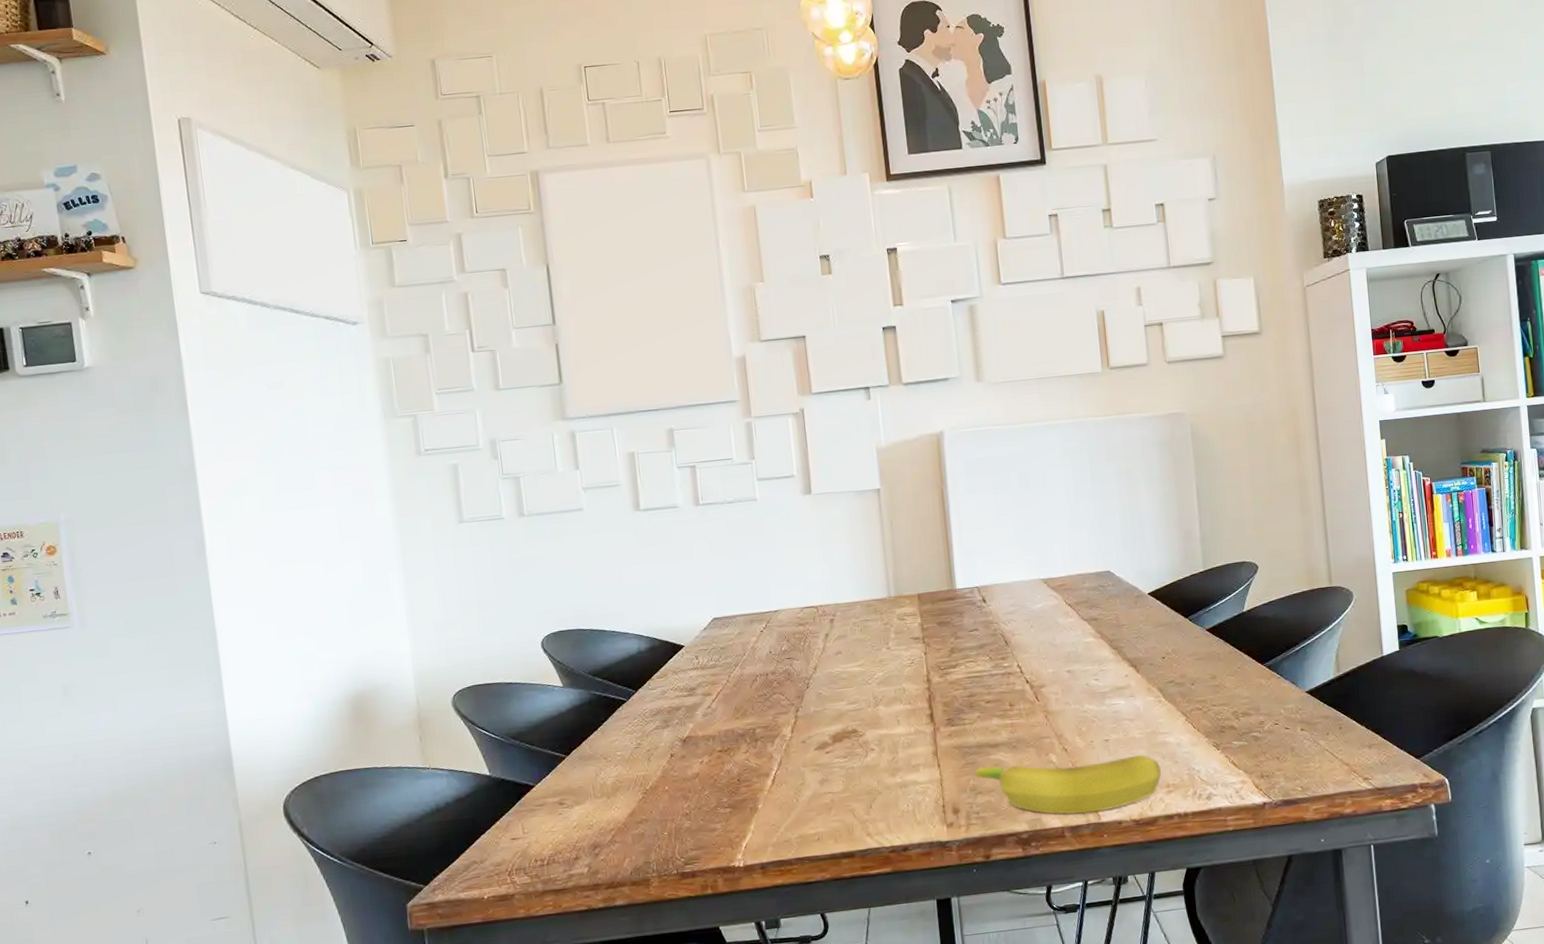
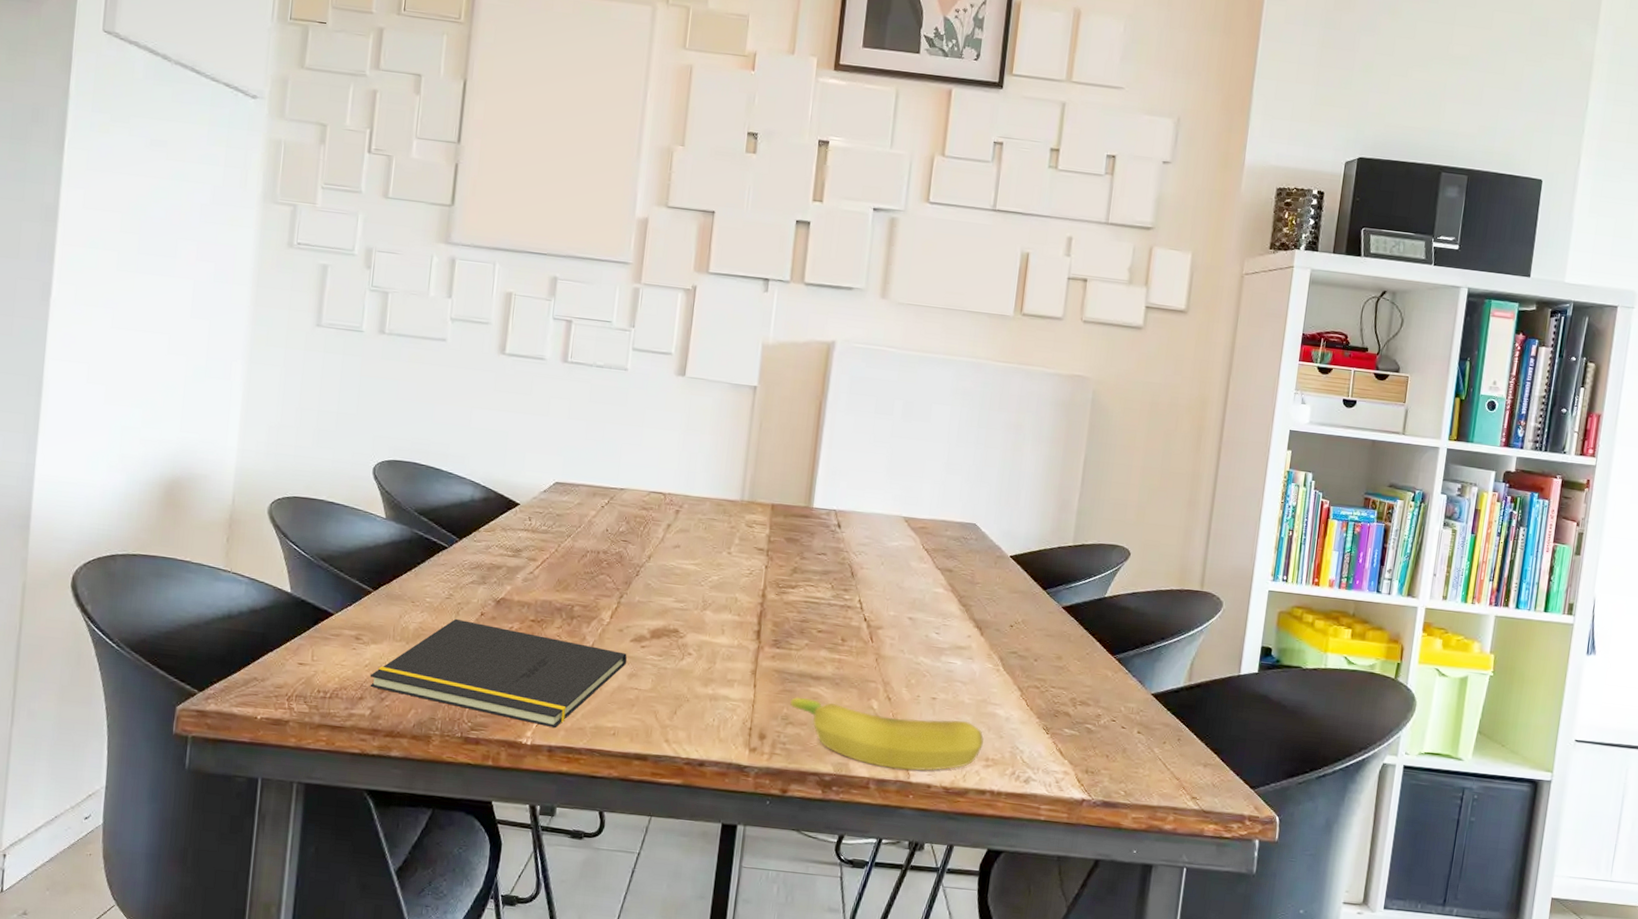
notepad: none [580,762,816,847] -> present [369,618,627,728]

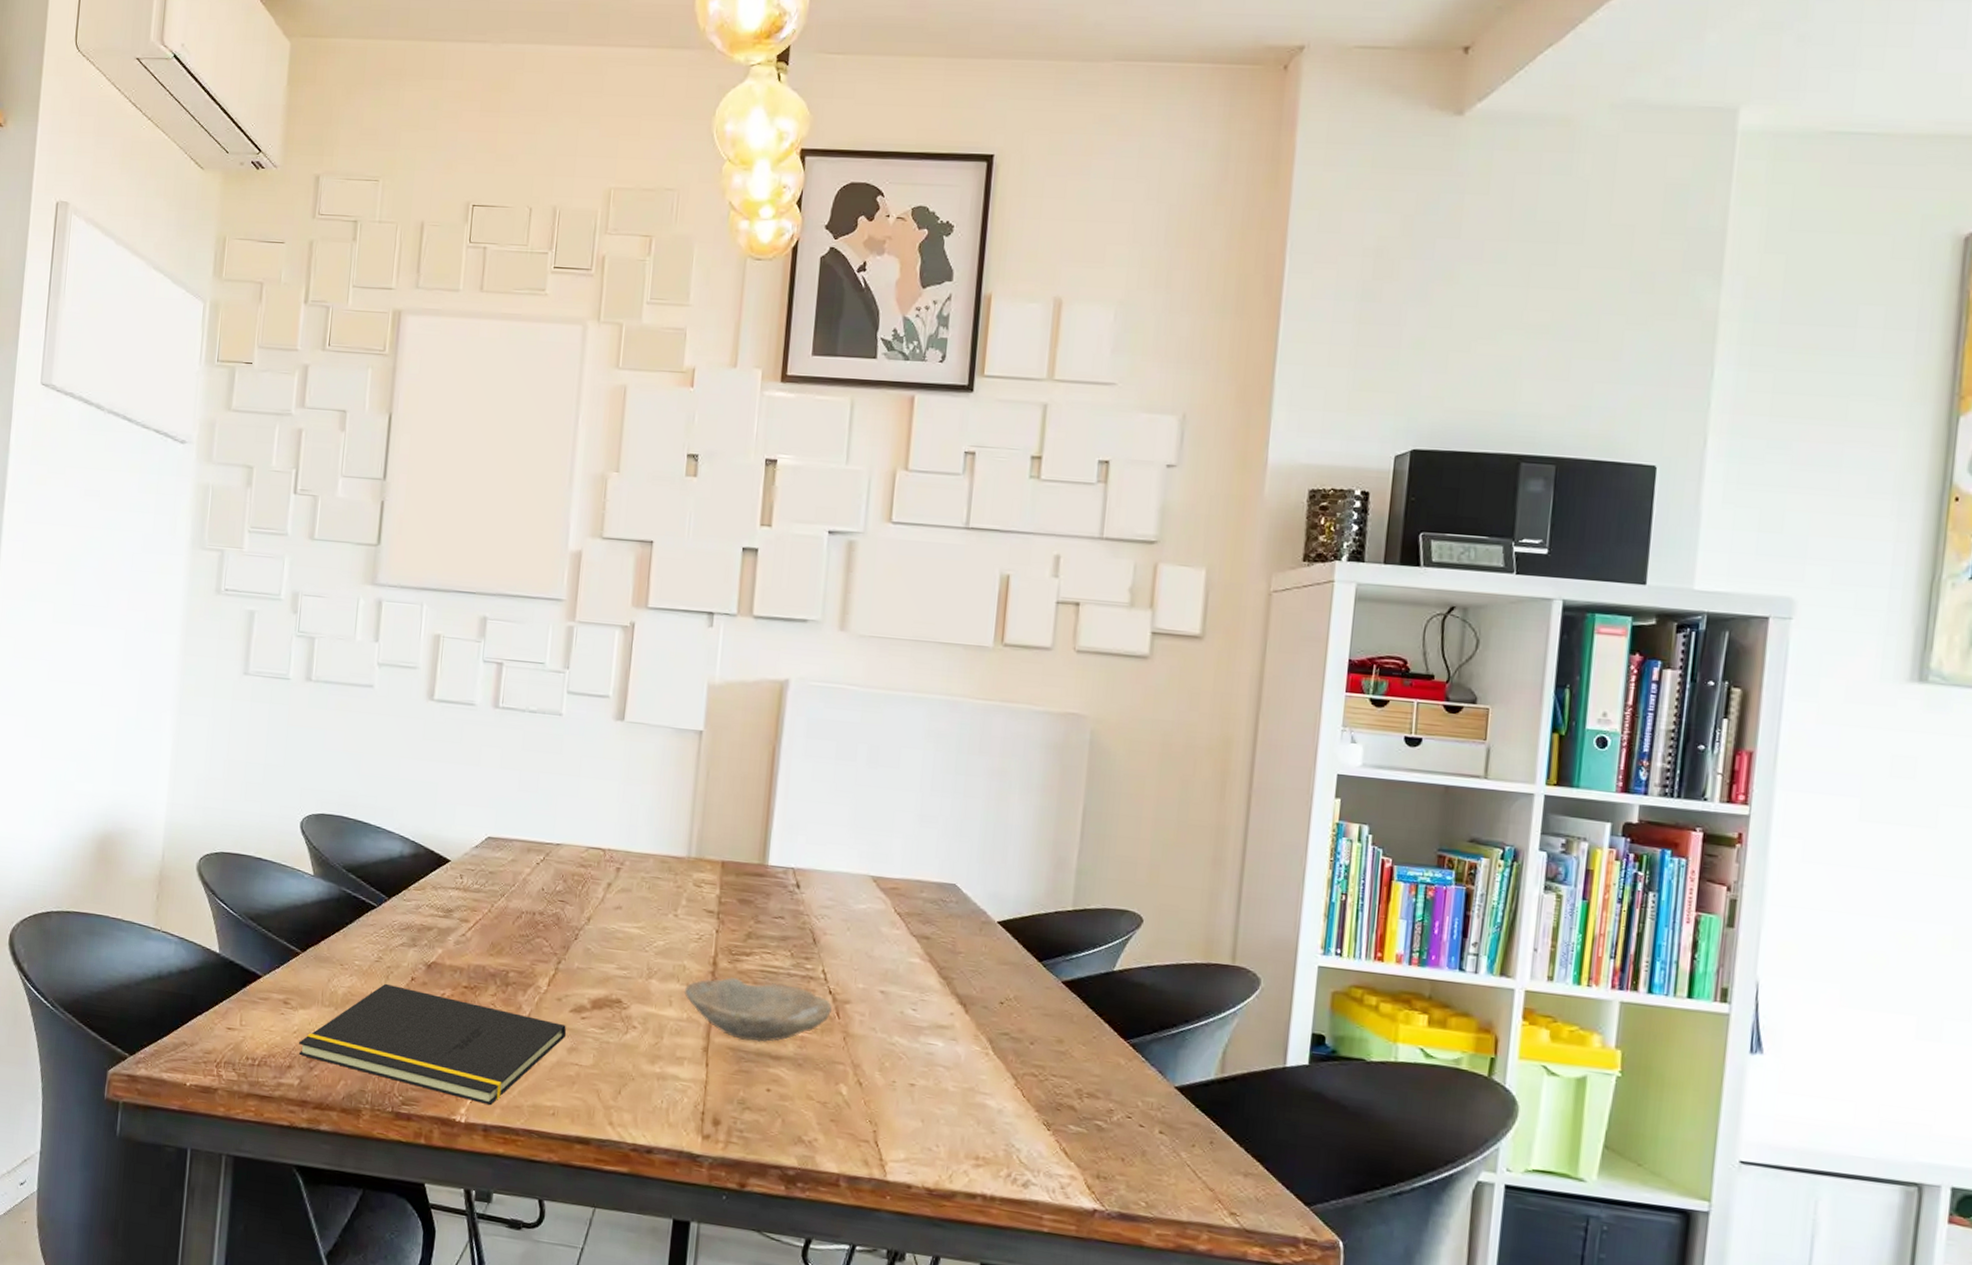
bowl: none [736,607,866,665] -> present [685,976,832,1043]
banana: present [790,697,984,771] -> none [747,1078,972,1168]

